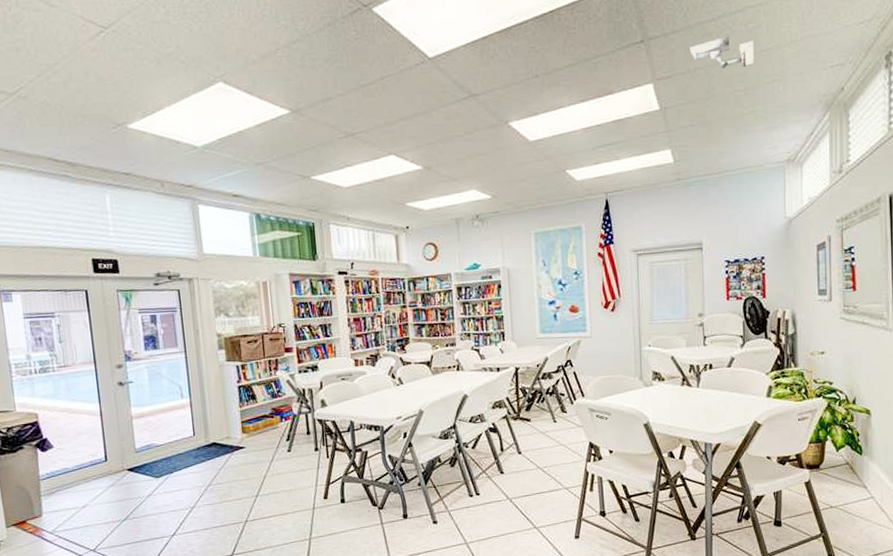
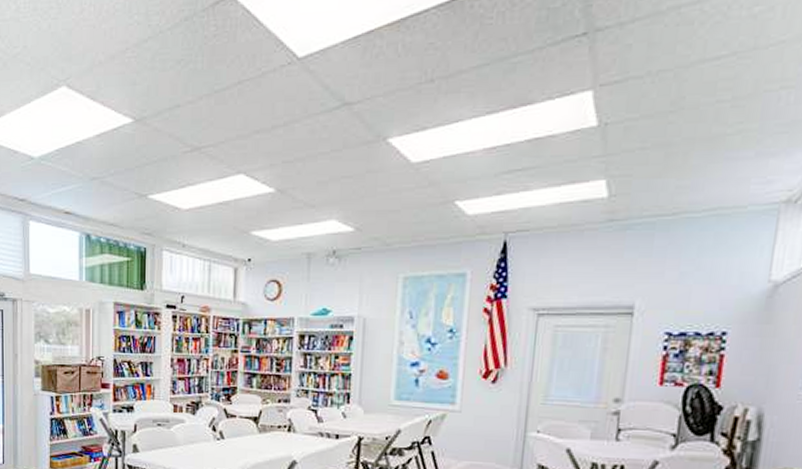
security camera: present [689,35,754,69] -> none [654,24,758,71]

